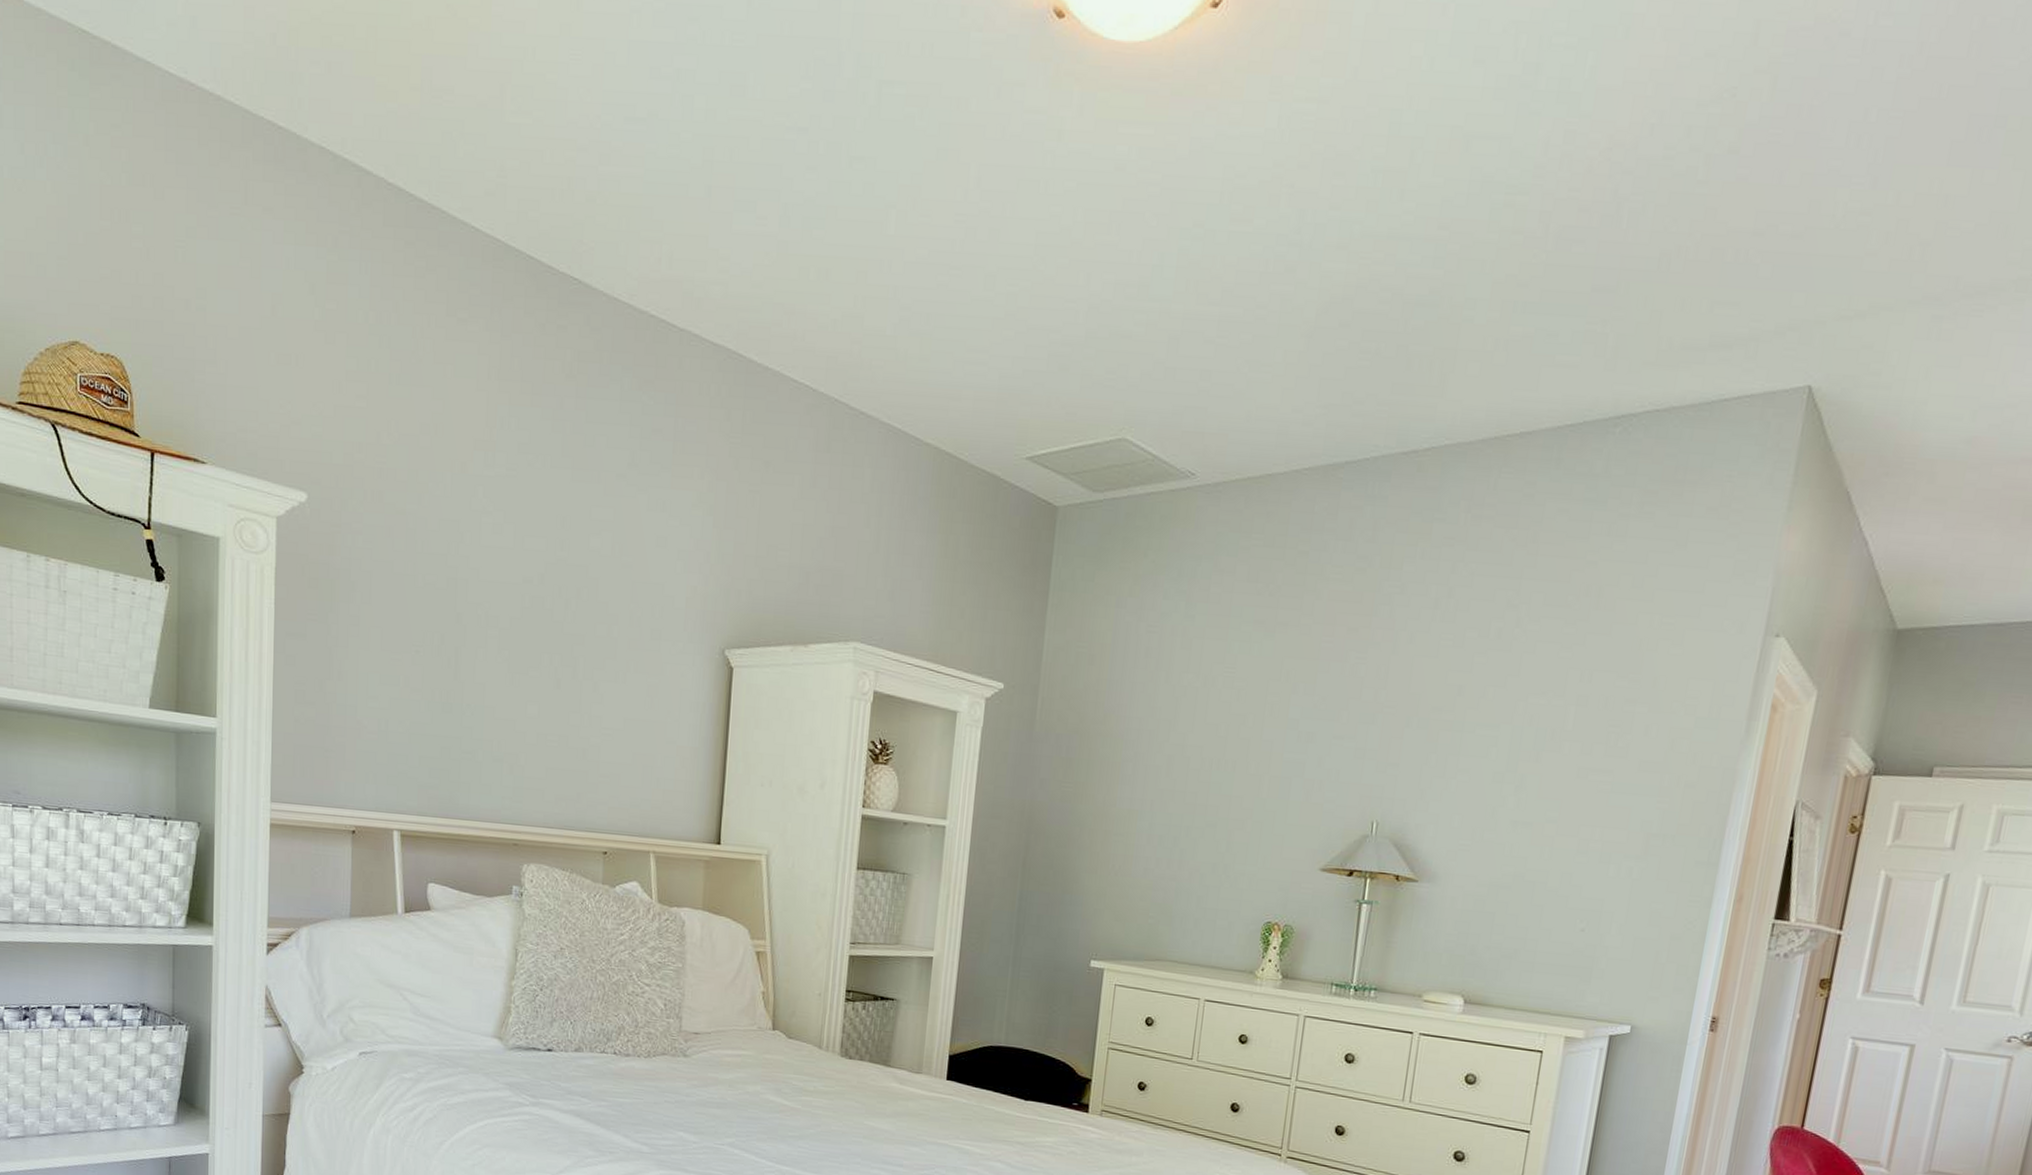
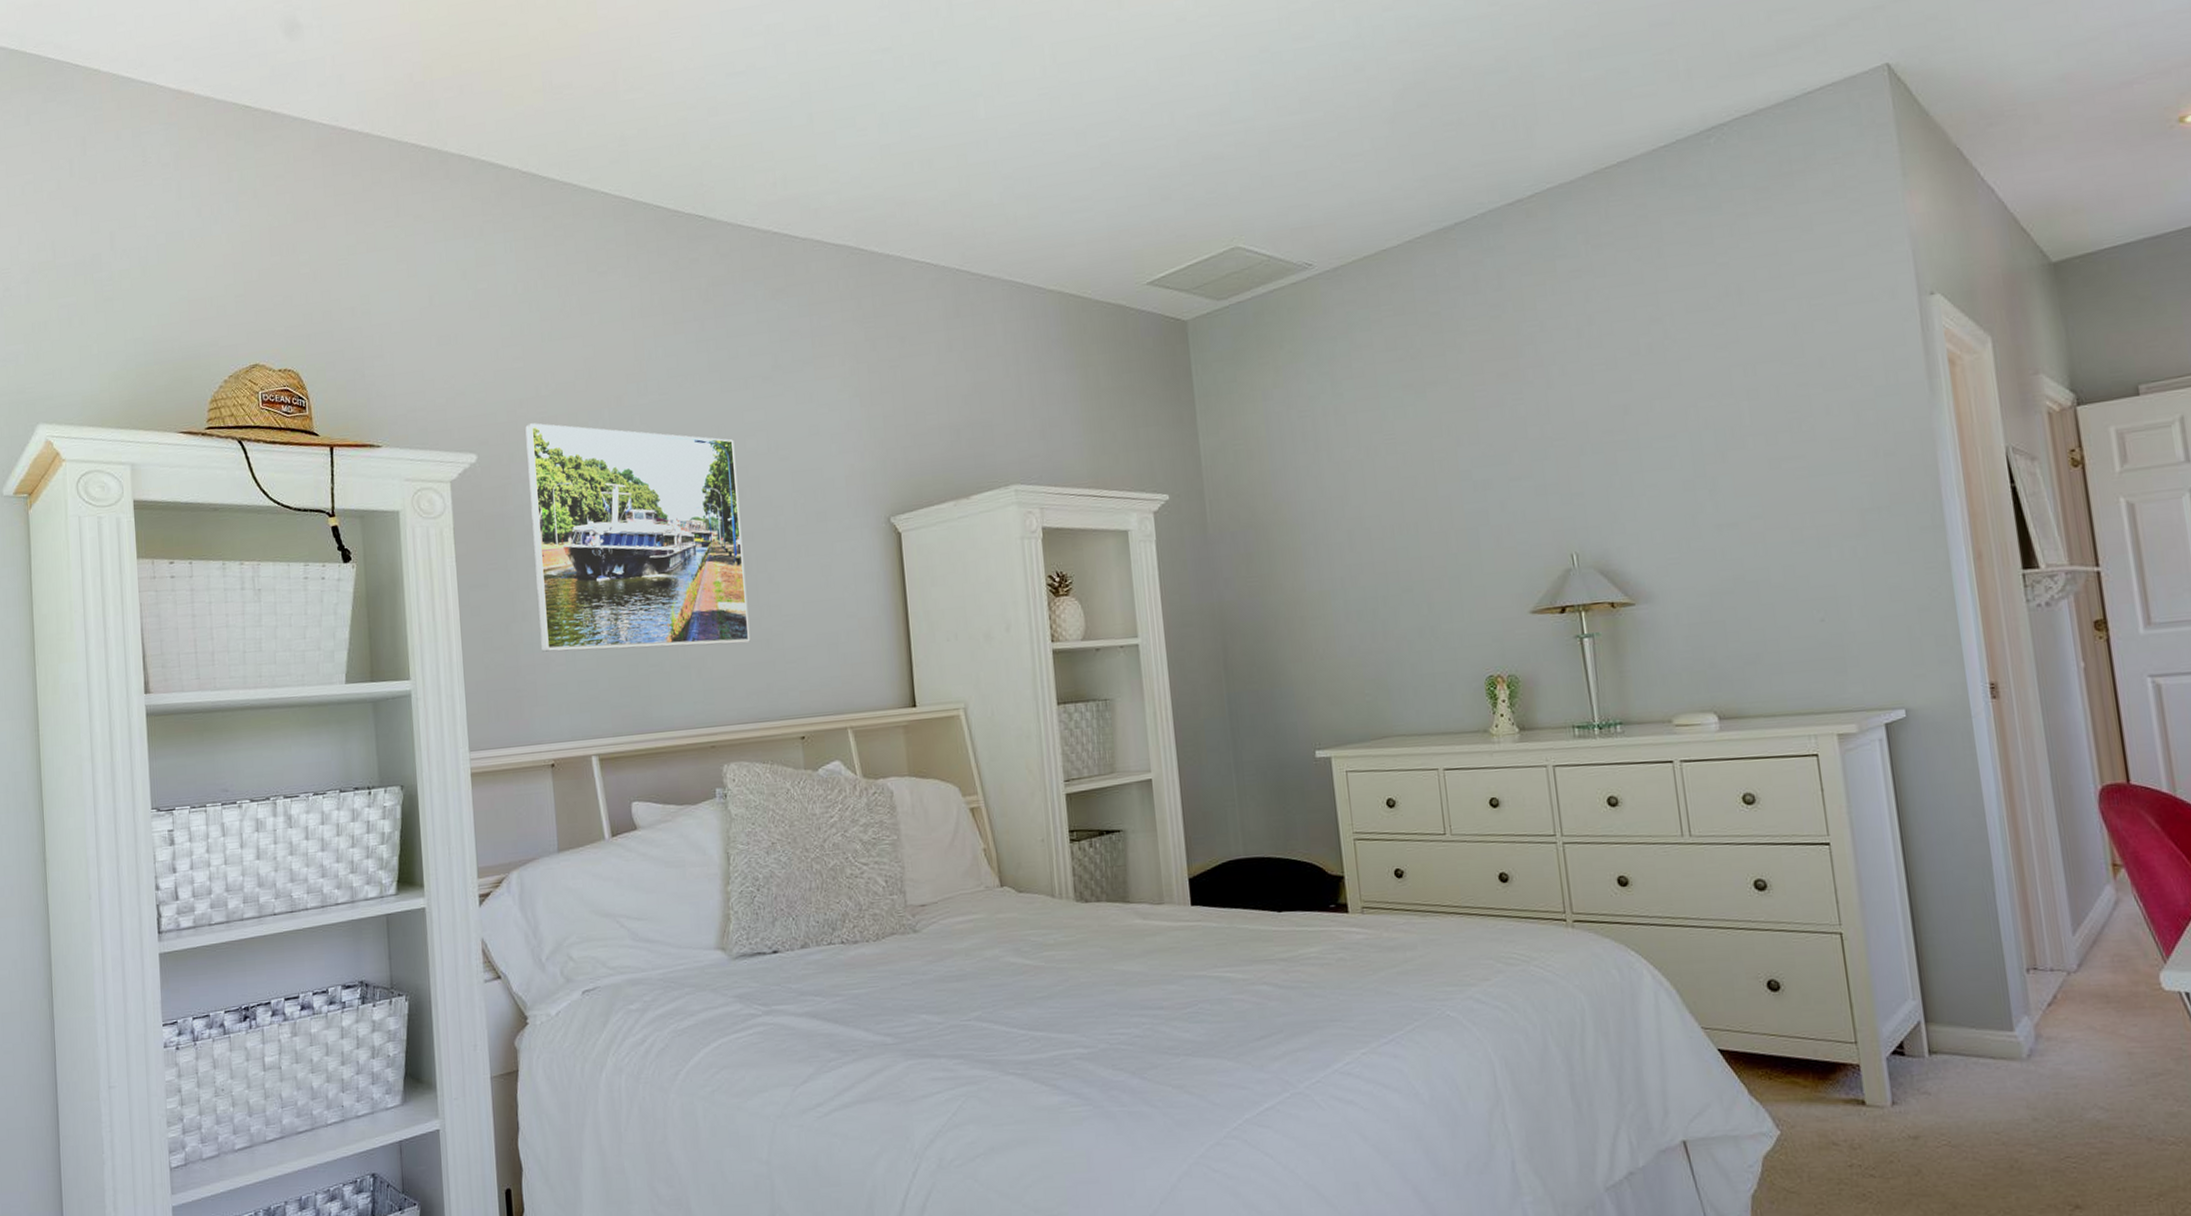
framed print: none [354,471,578,749] -> present [525,423,751,652]

